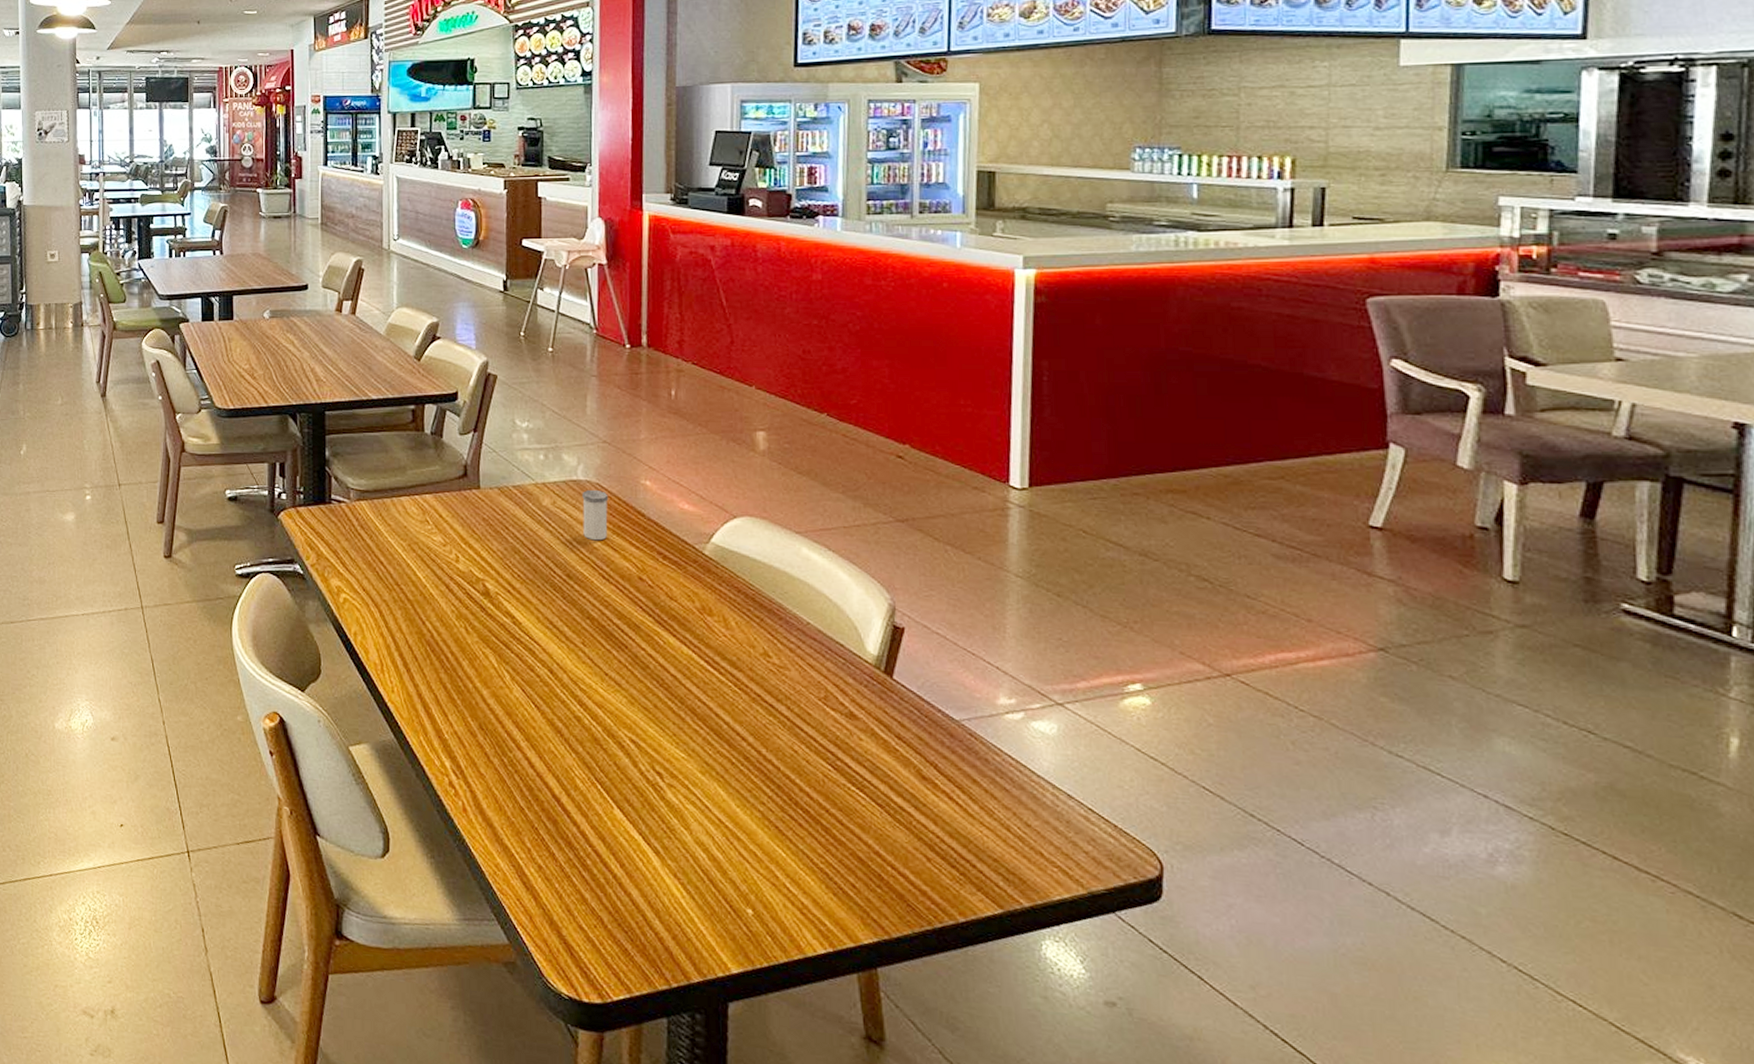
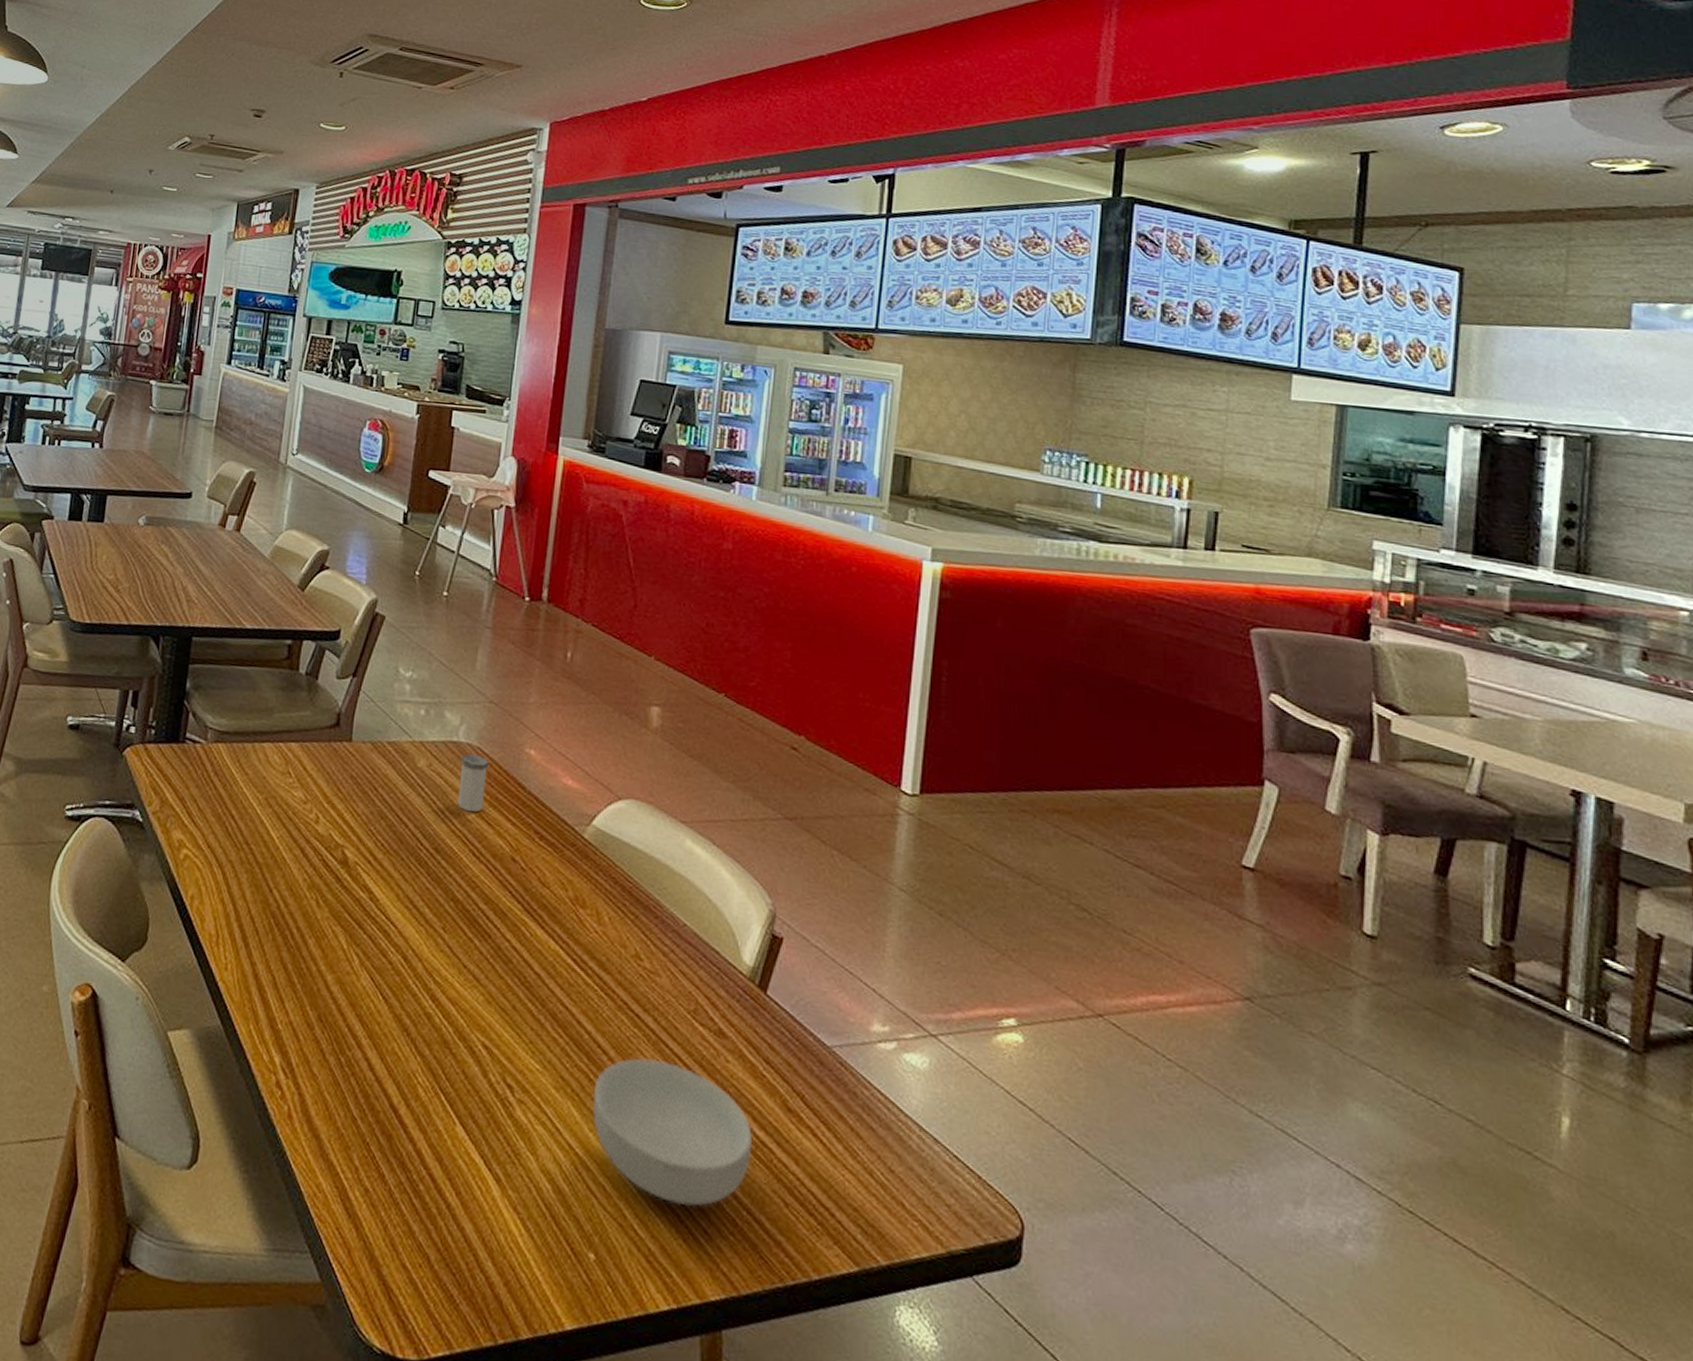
cereal bowl: none [736,741,891,865] -> present [593,1057,753,1206]

